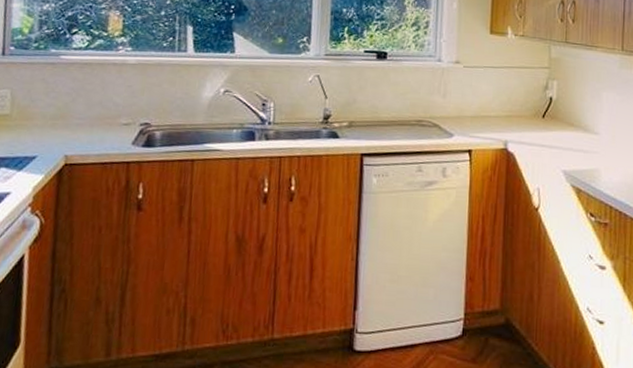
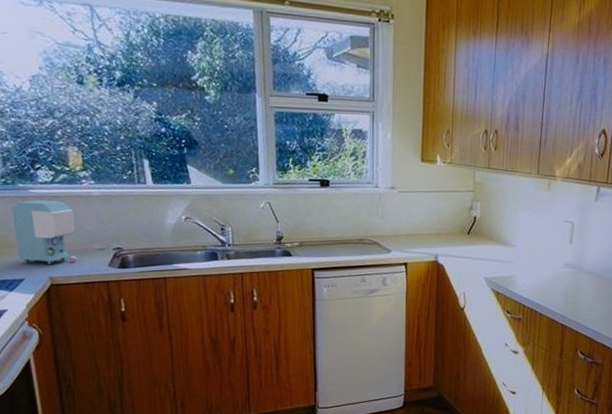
dispenser: none [35,67,105,141] -> present [12,200,78,265]

